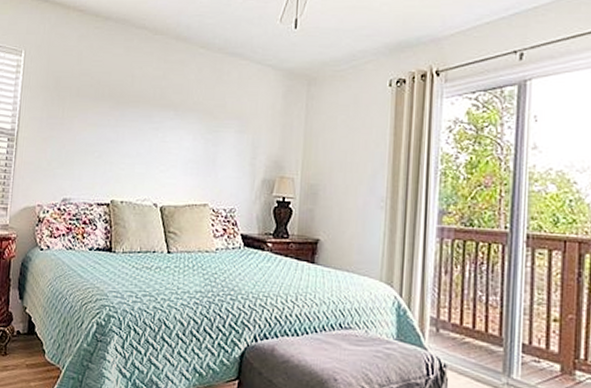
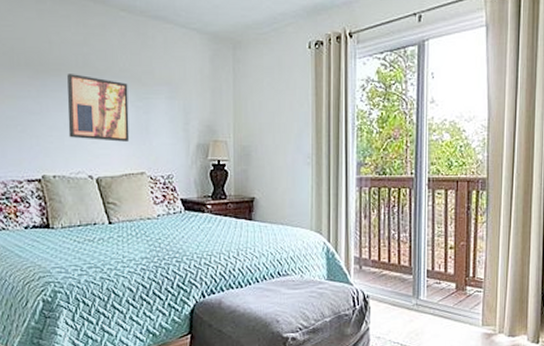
wall art: none [139,106,200,173] -> present [67,74,130,142]

